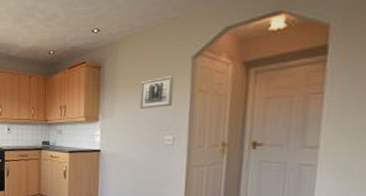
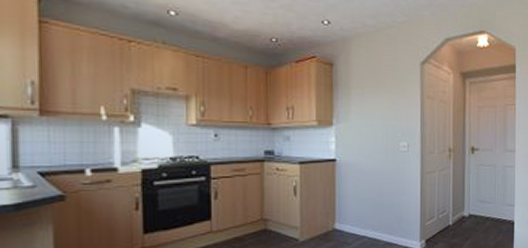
wall art: present [140,75,174,109] -> none [375,80,406,113]

